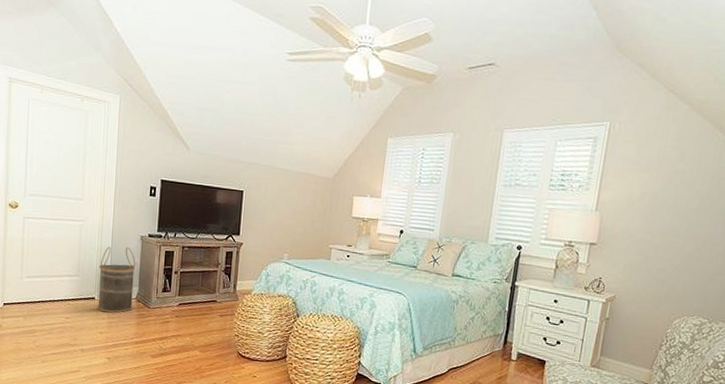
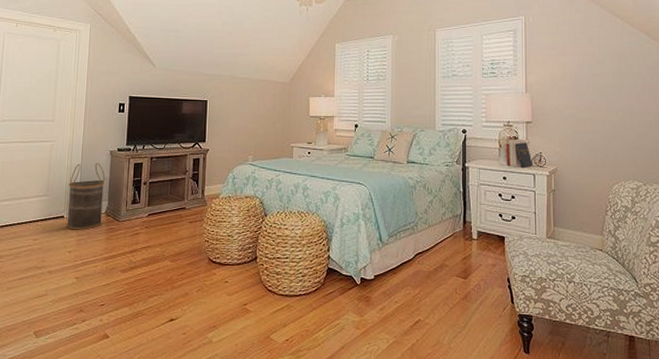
books: none [560,260,590,293] -> present [506,139,533,169]

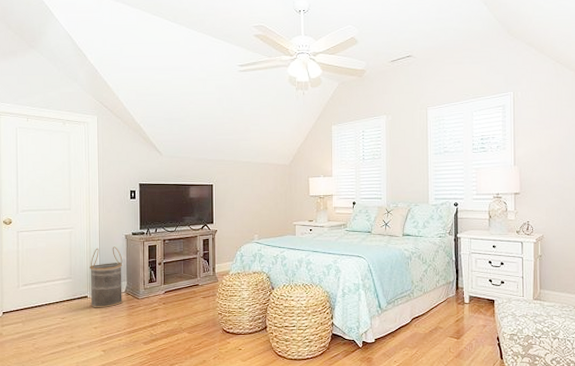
books: present [506,139,533,169] -> none [496,209,521,237]

